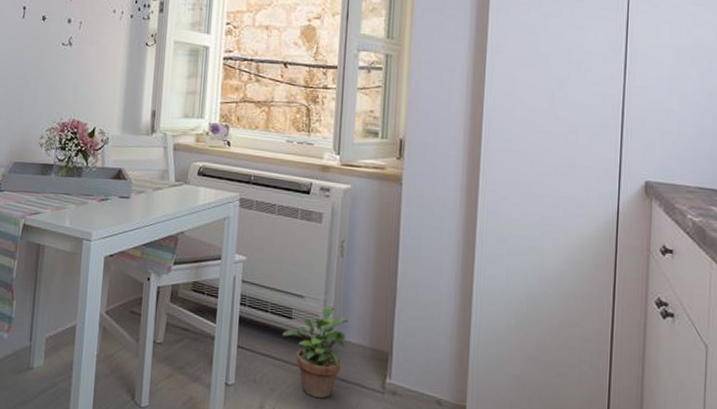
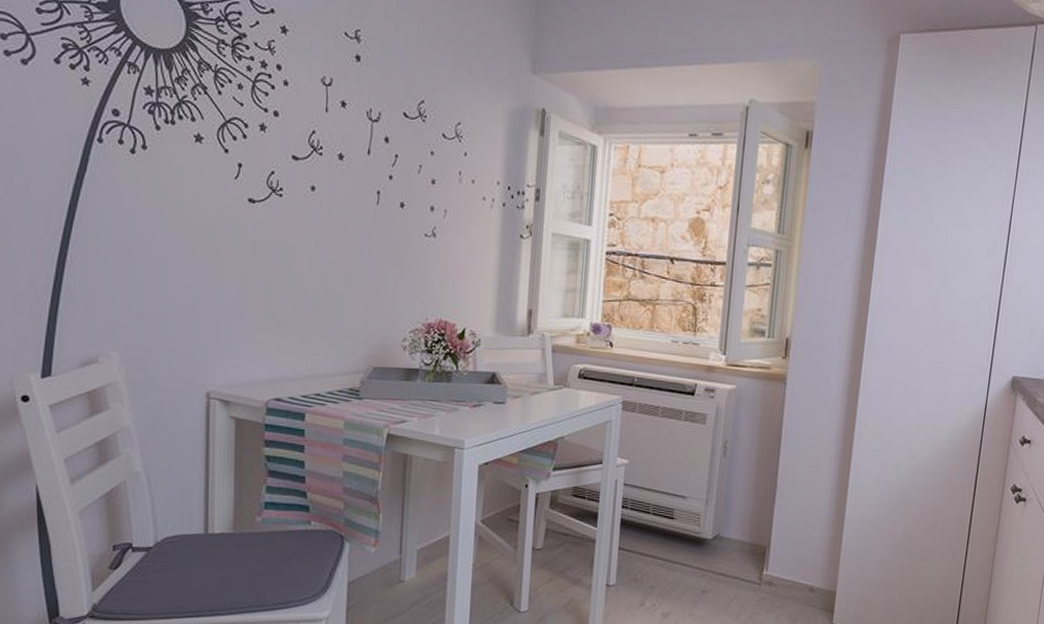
potted plant: present [282,305,349,398] -> none [663,504,729,592]

